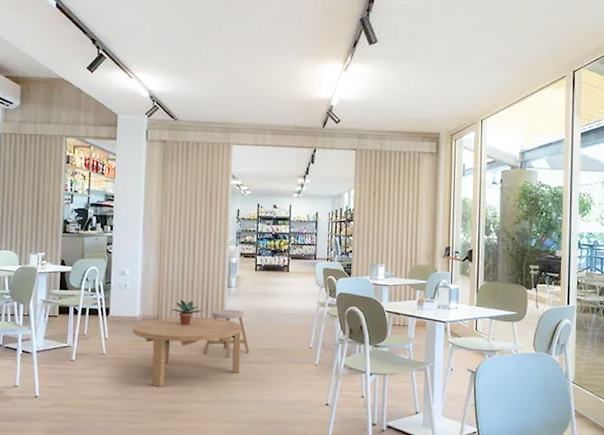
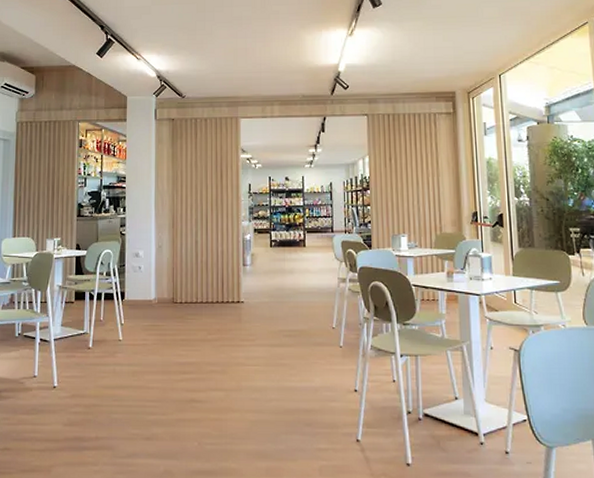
coffee table: present [132,317,242,387] -> none [148,299,260,374]
potted plant: present [171,299,202,325] -> none [186,280,217,307]
stool: present [203,309,250,358] -> none [221,289,269,342]

